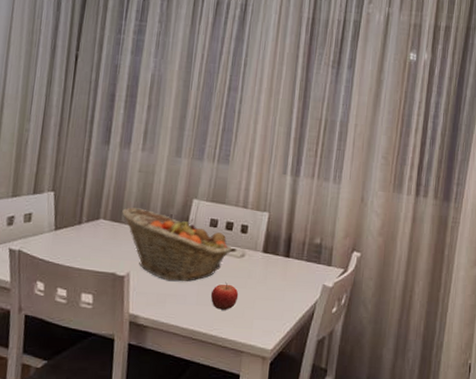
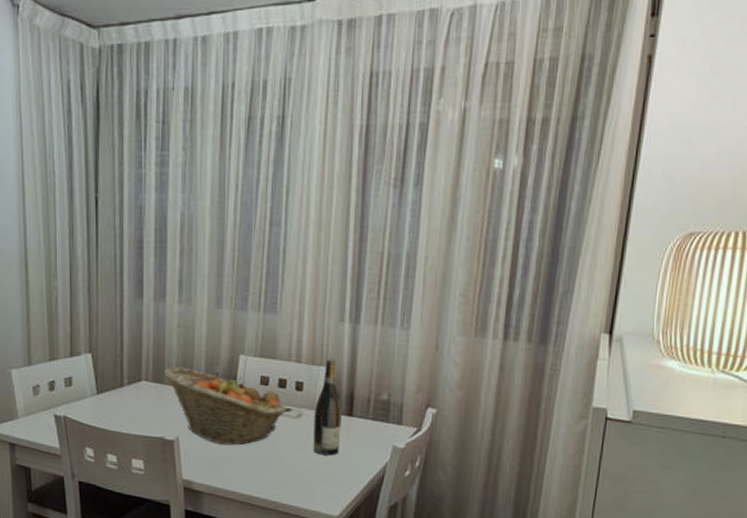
fruit: present [210,281,239,310] -> none [267,444,298,475]
wine bottle: none [253,206,281,293] -> present [313,359,342,456]

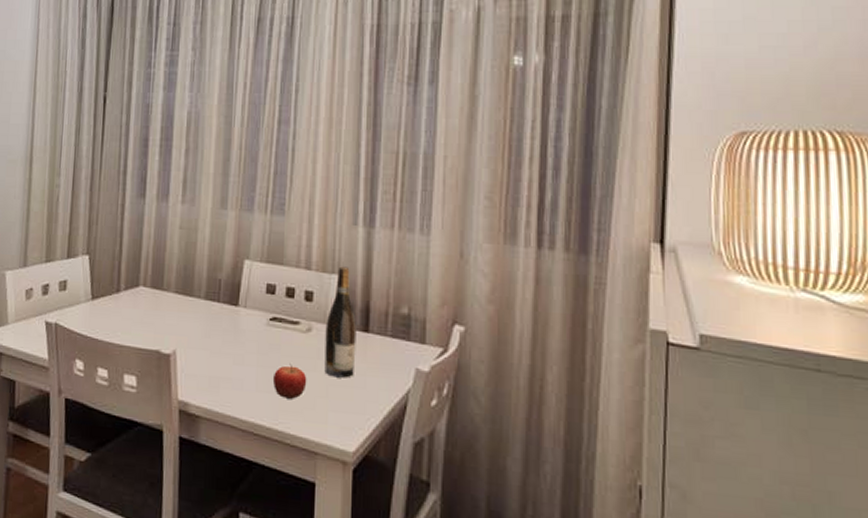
fruit basket: present [164,367,287,446] -> none [163,271,295,363]
fruit: none [267,444,298,475] -> present [272,362,307,399]

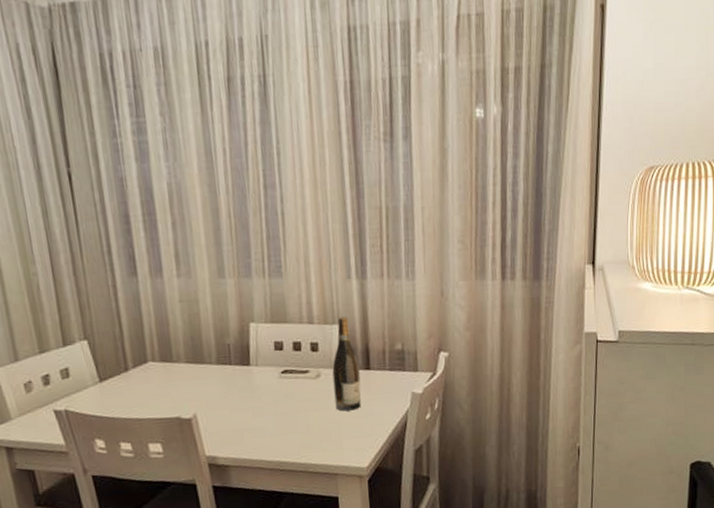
fruit: present [272,362,307,399] -> none [290,406,322,436]

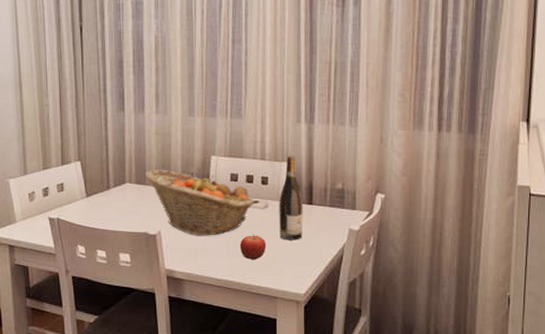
fruit basket: none [171,342,305,416] -> present [145,169,255,236]
fruit: none [290,406,322,436] -> present [239,232,267,260]

